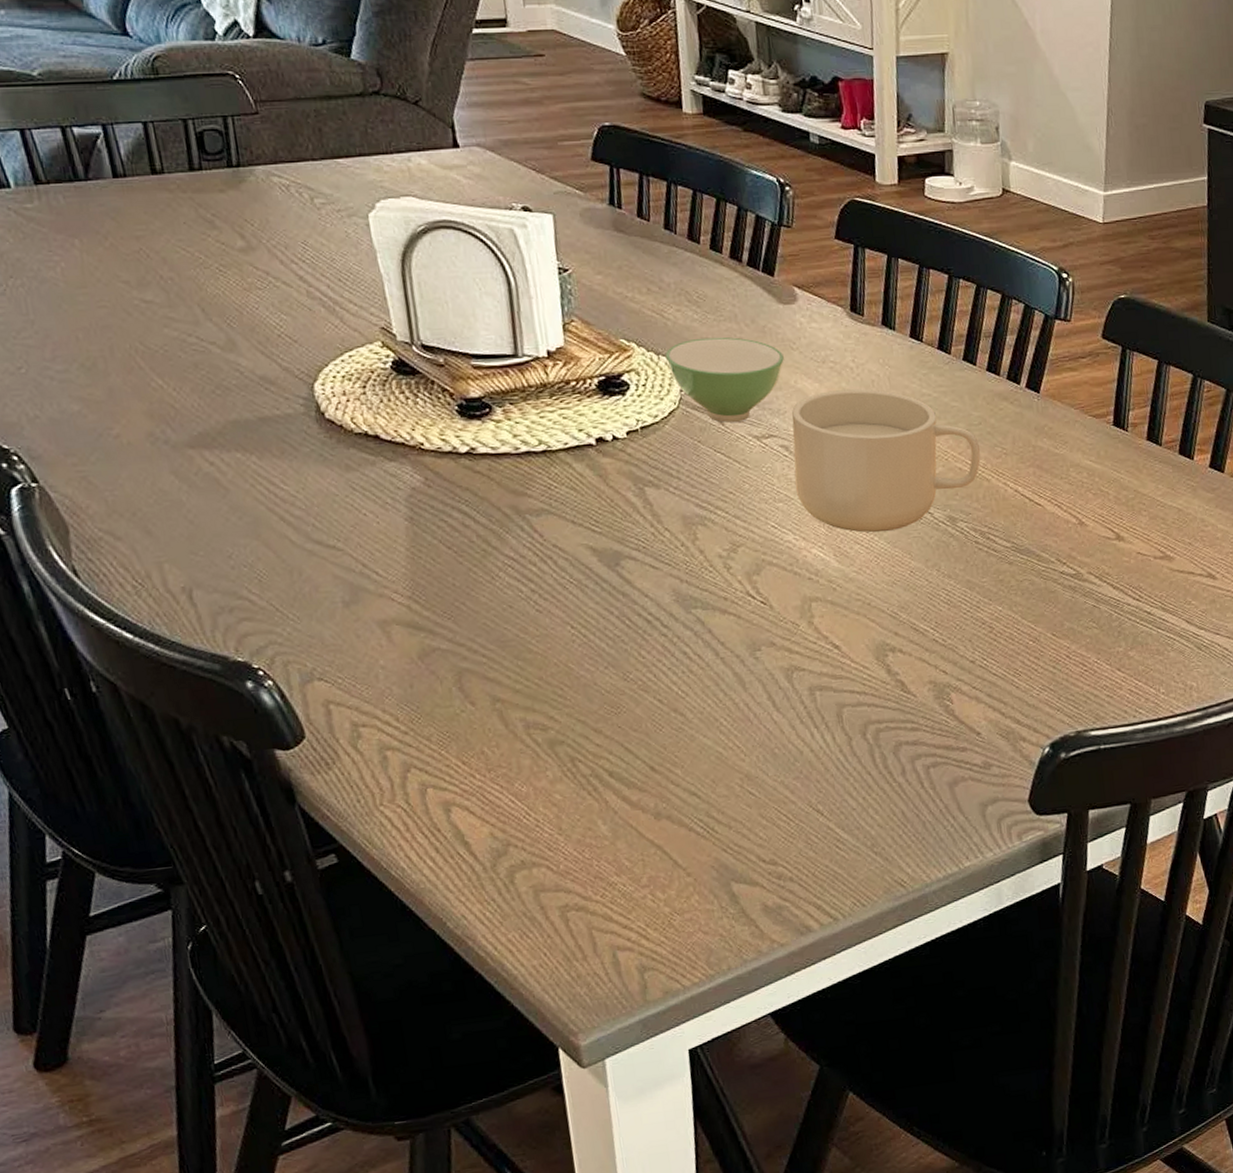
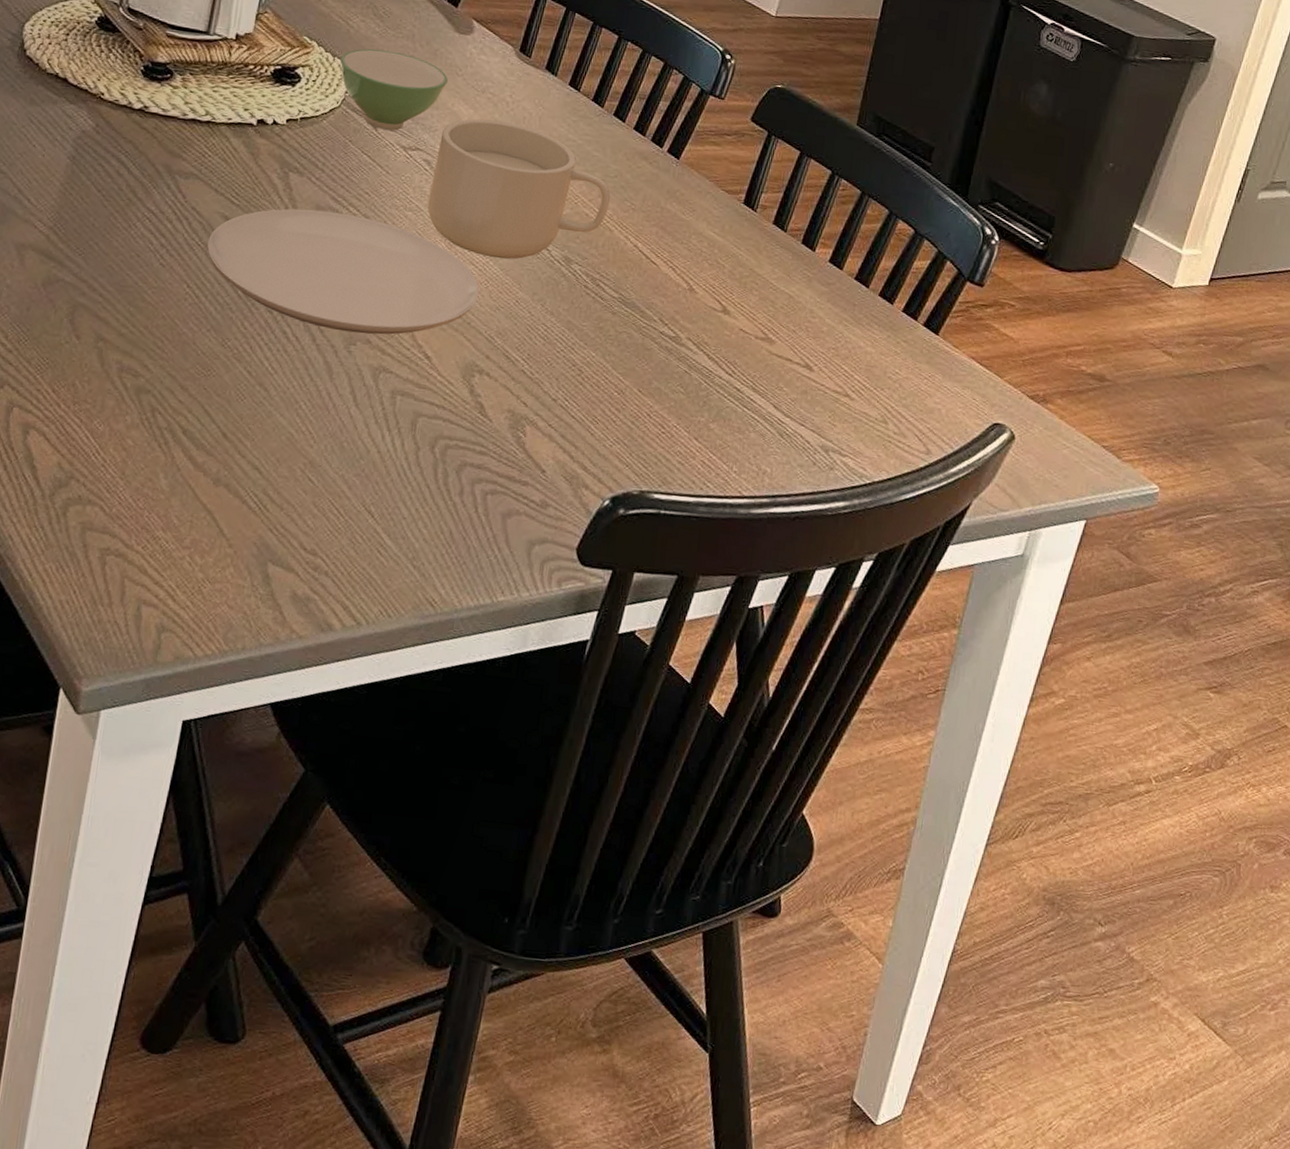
plate: none [579,518,872,640] -> present [207,208,480,335]

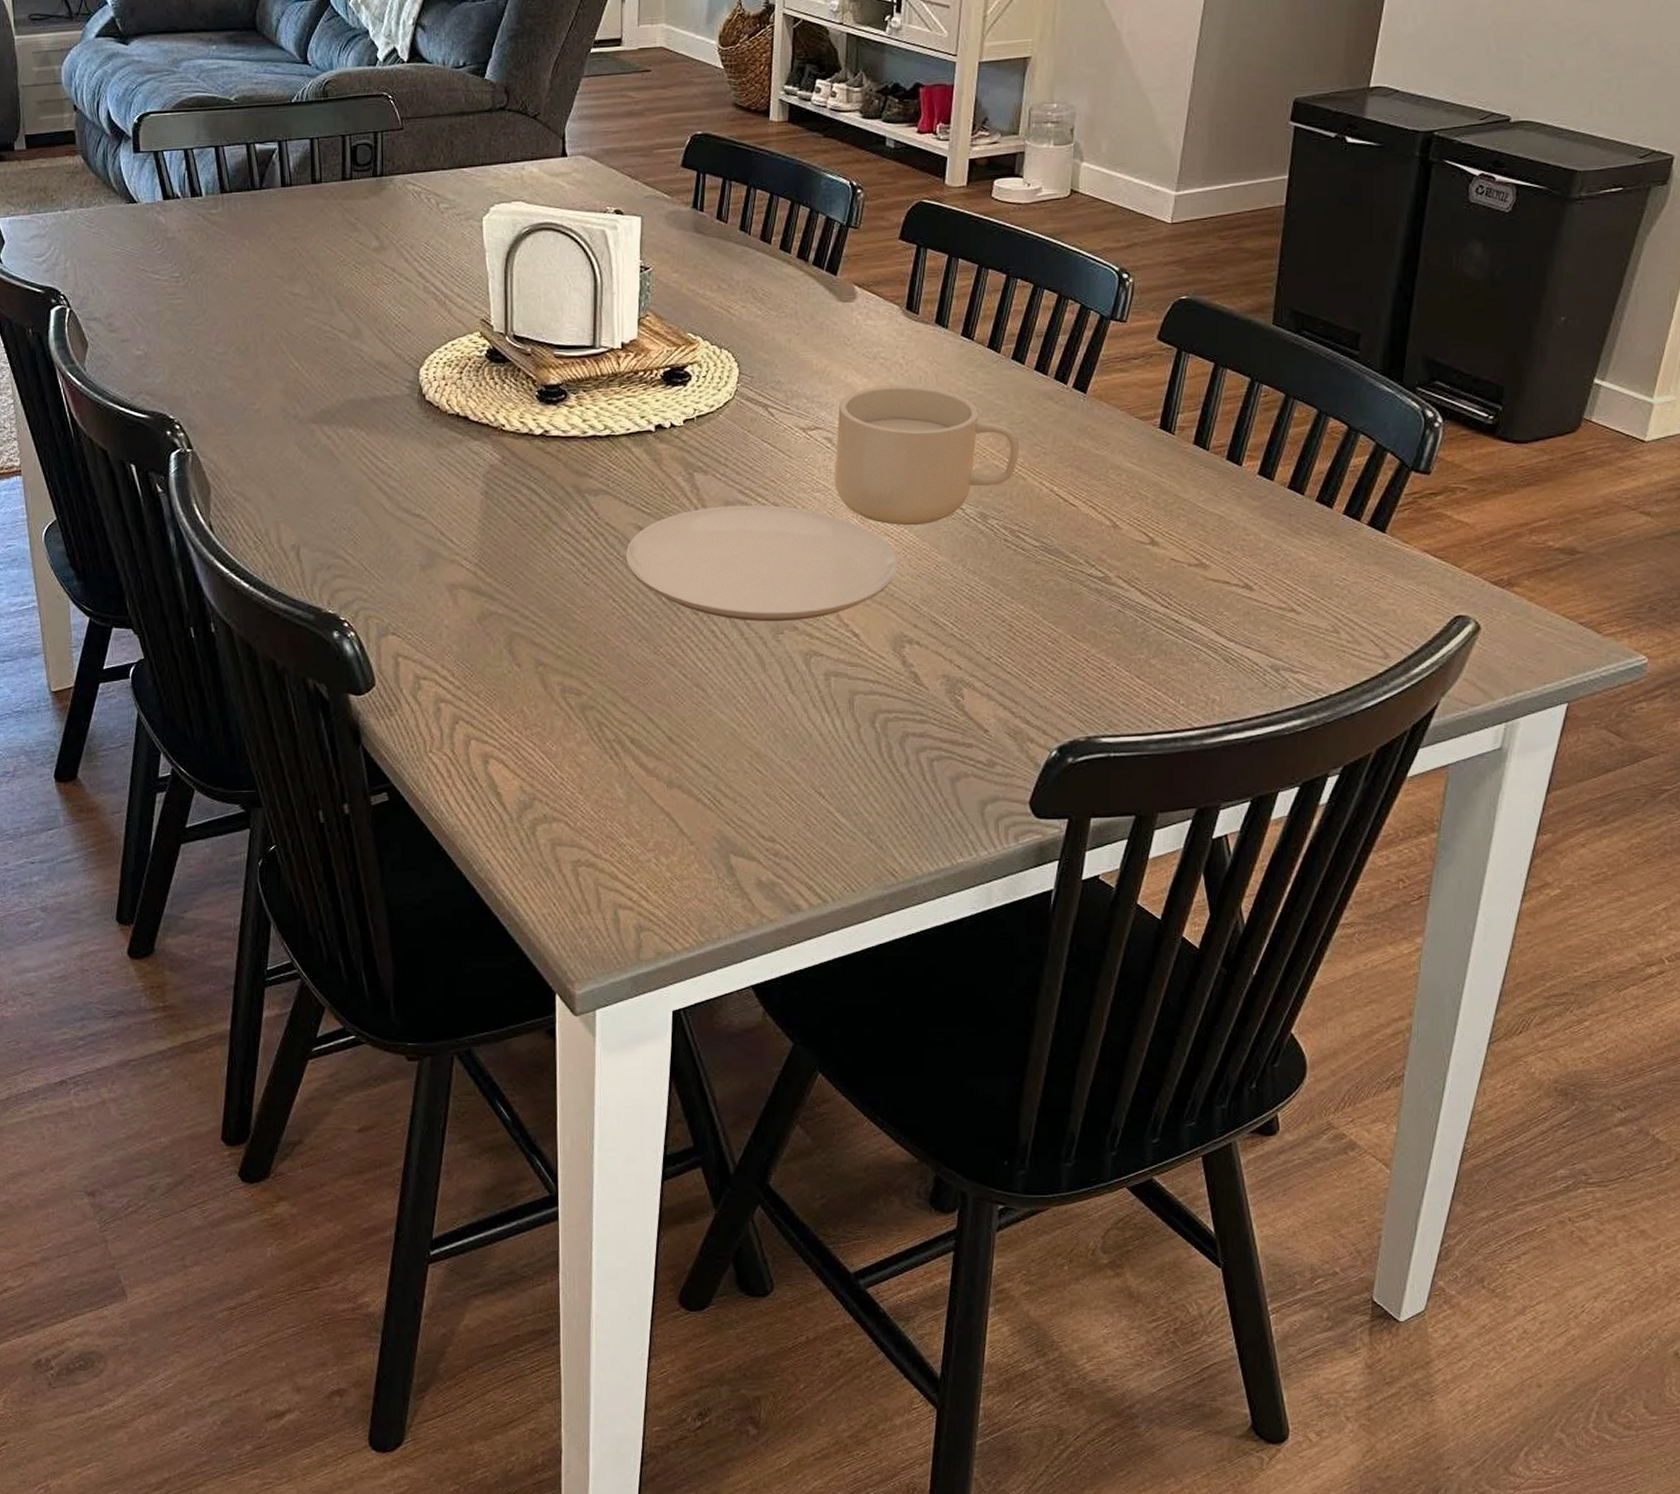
bowl: present [340,48,448,131] -> none [727,332,837,414]

